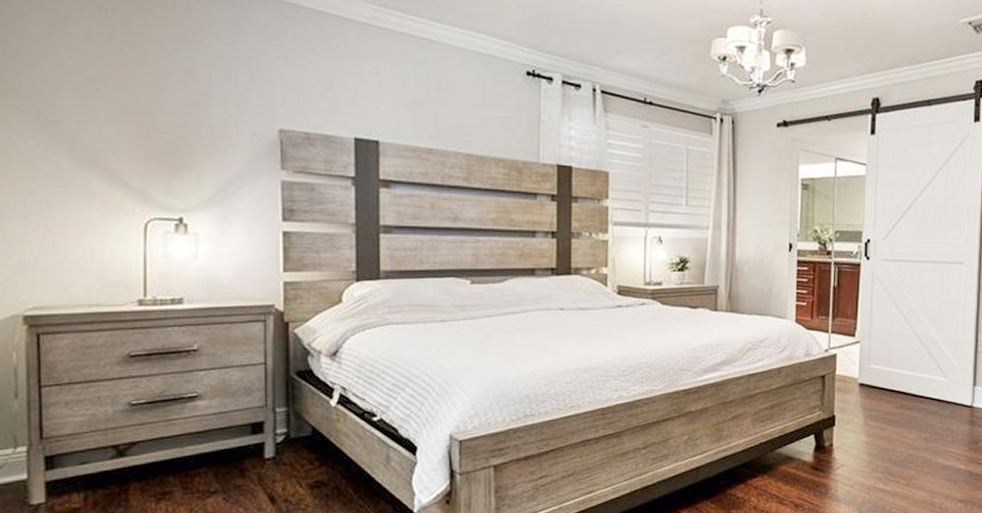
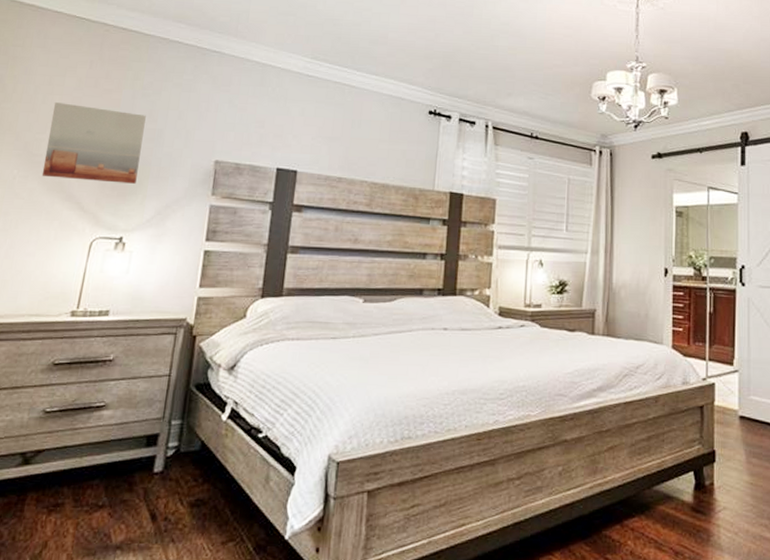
wall art: none [62,57,187,157] -> present [41,102,146,184]

